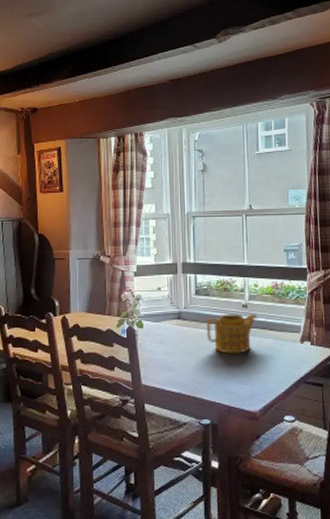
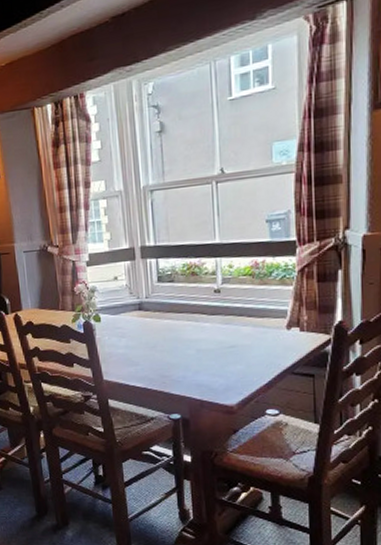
teapot: present [206,313,258,354] -> none [171,300,233,345]

